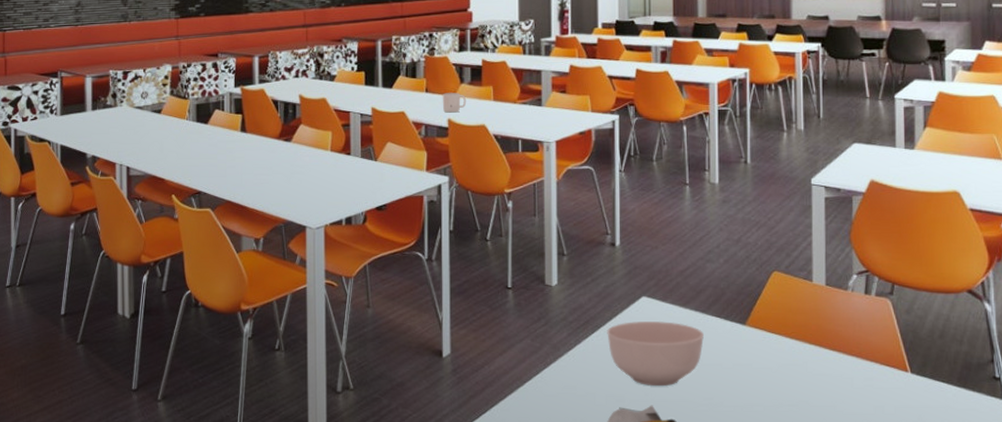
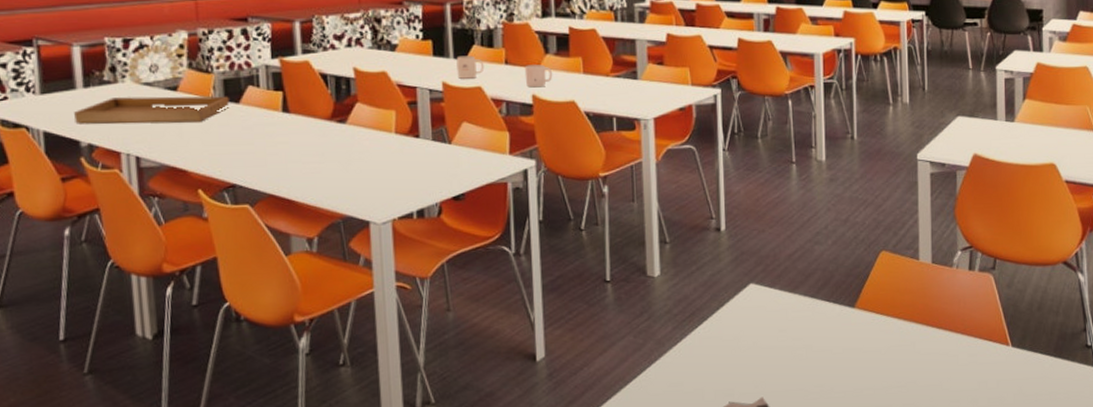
tray: none [84,118,200,140] -> present [74,96,230,124]
mug: none [384,85,408,105] -> present [456,55,485,79]
bowl: present [607,321,704,387] -> none [714,308,813,377]

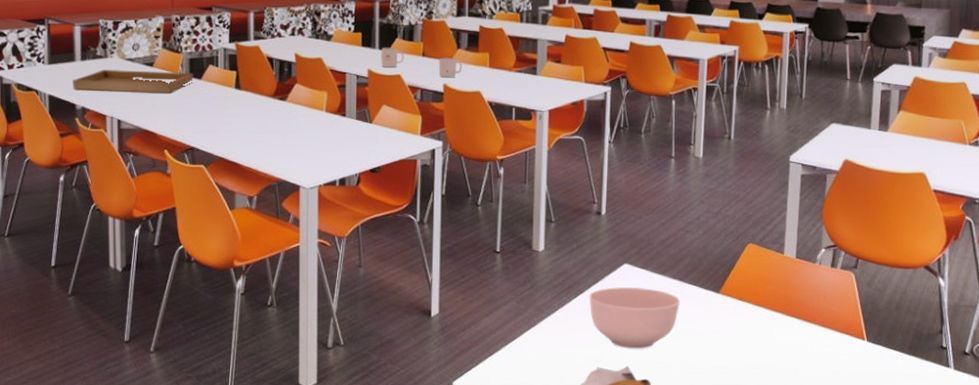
bowl: none [714,308,813,377] -> present [589,287,680,349]

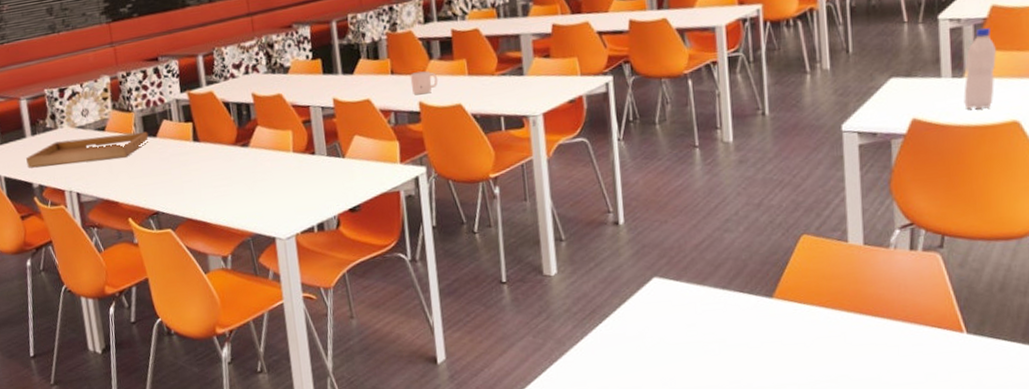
mug: present [381,47,405,67] -> none [345,69,372,94]
bowl: present [589,287,680,349] -> none [616,302,726,374]
water bottle: none [885,93,914,159] -> present [963,27,996,110]

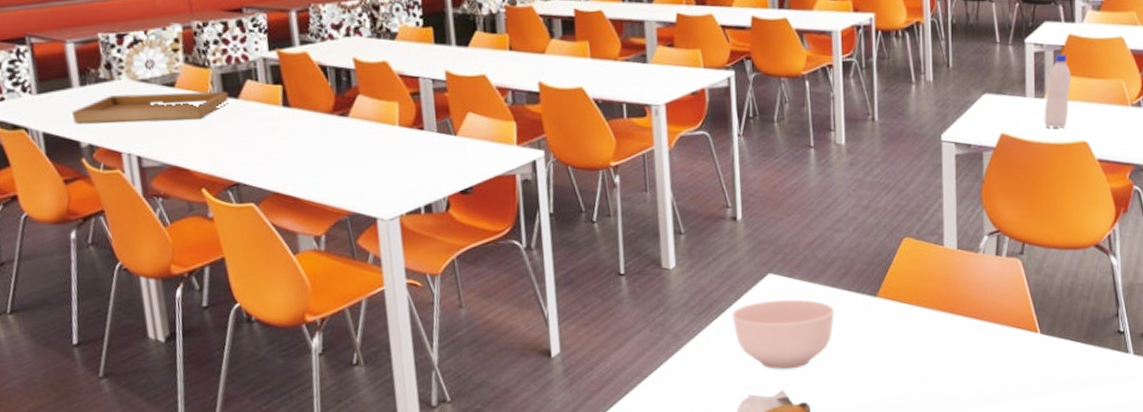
mug: present [410,70,438,95] -> none [529,50,559,75]
bowl: none [616,302,726,374] -> present [732,299,834,370]

